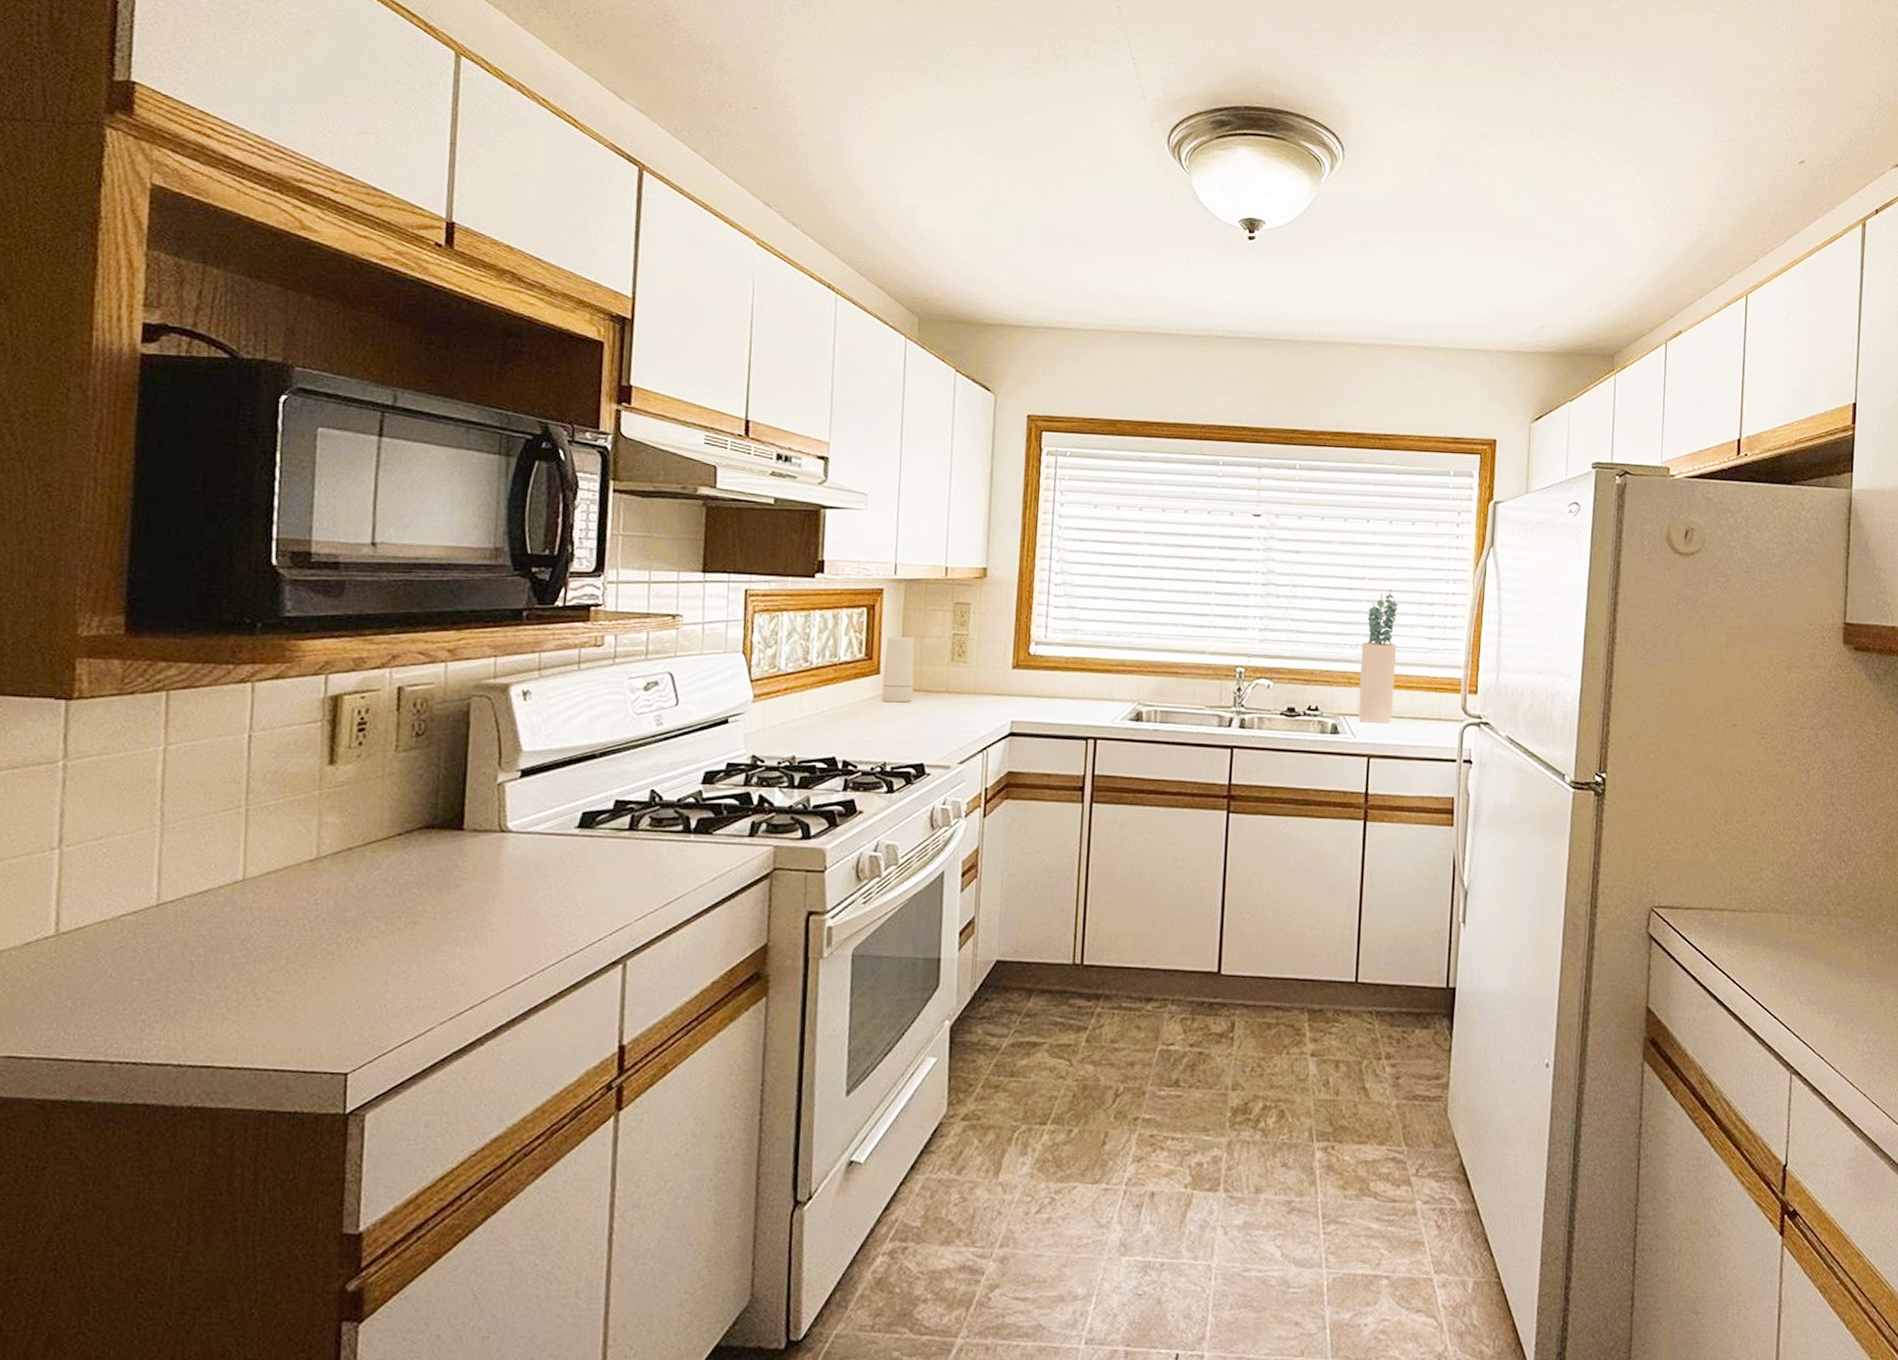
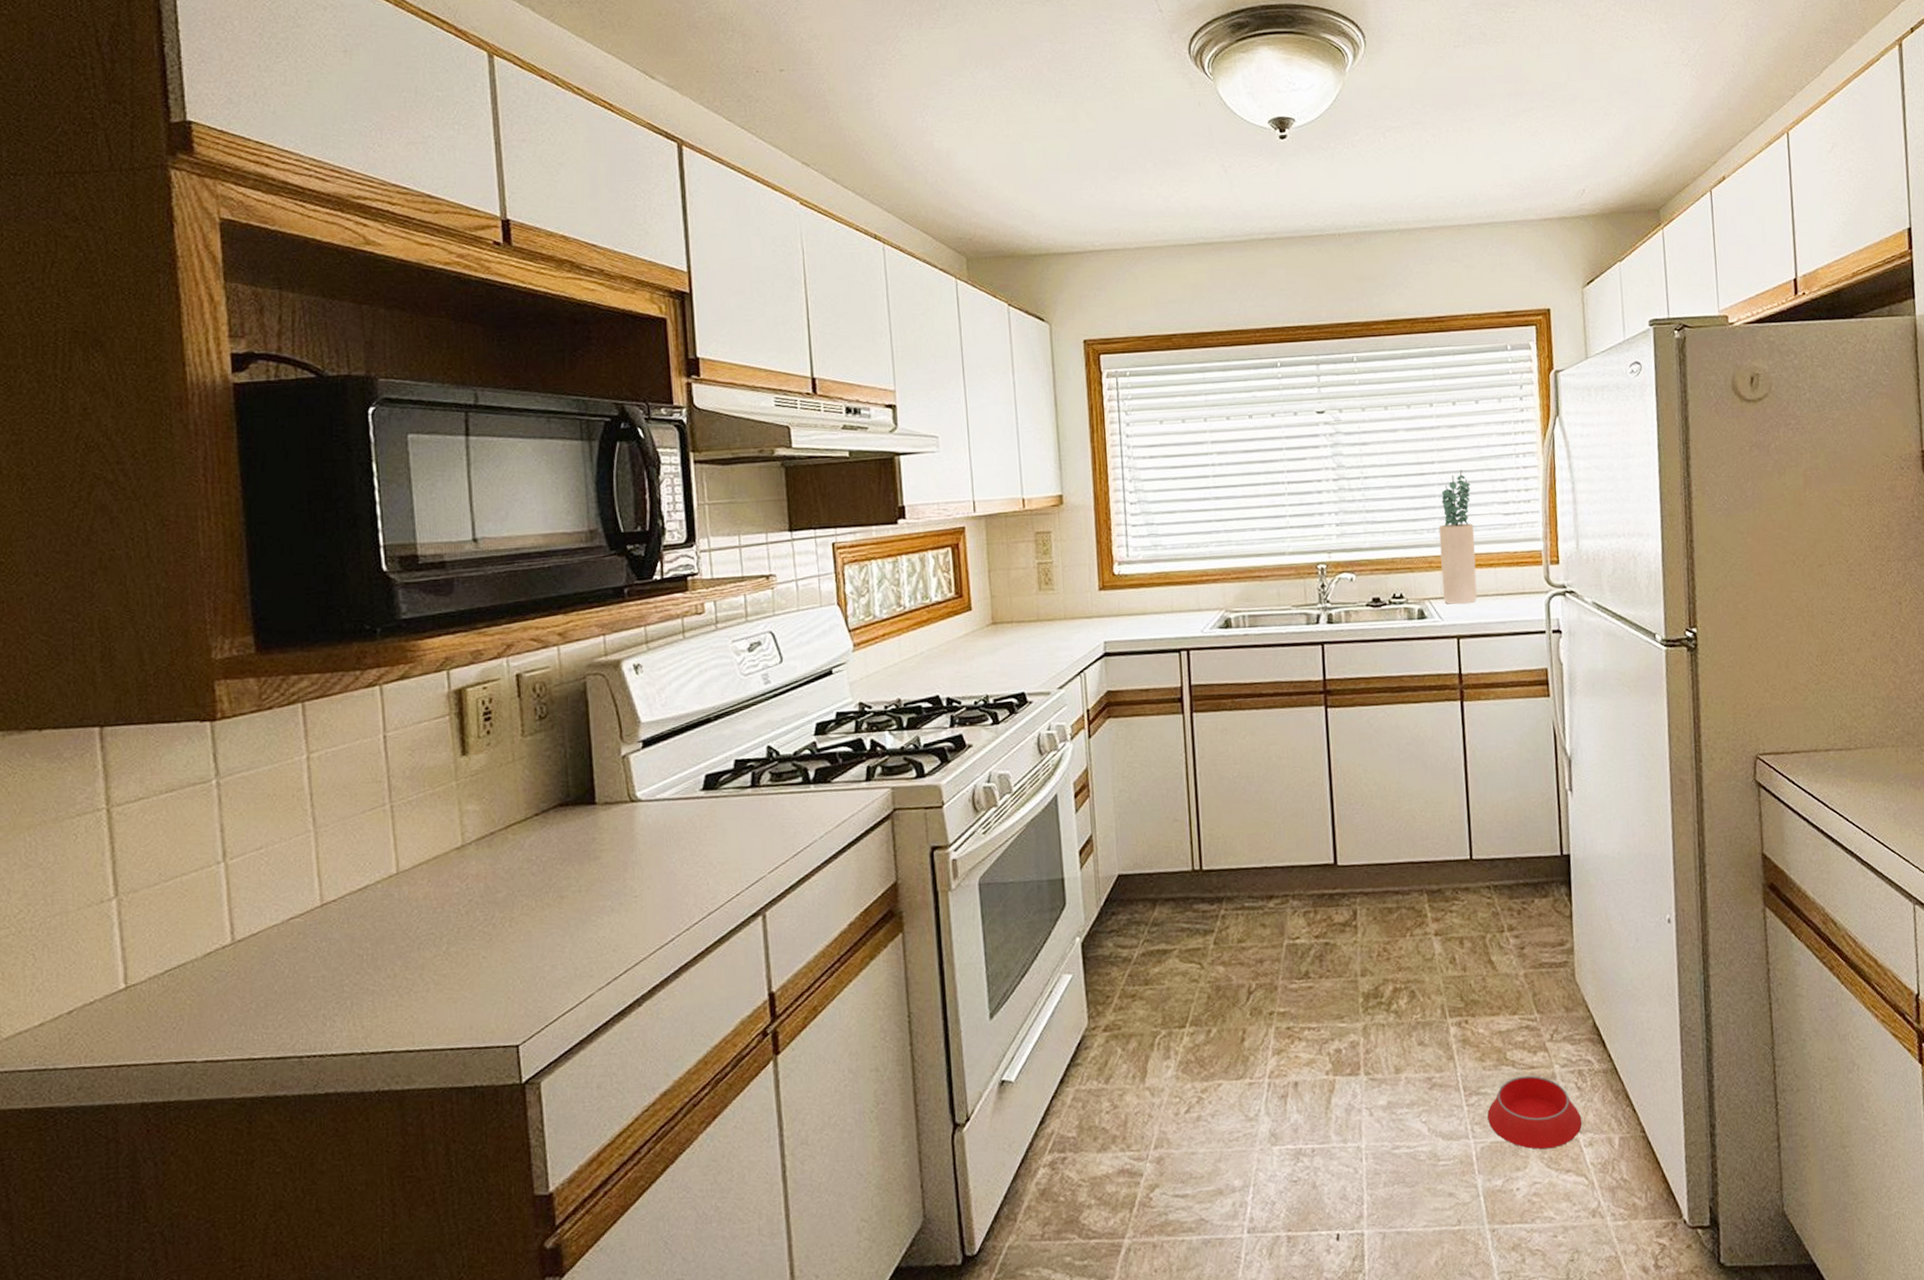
canister: present [881,636,915,703] -> none [974,571,1007,637]
pet bowl: none [1343,1209,1437,1285] -> present [1487,1075,1581,1149]

